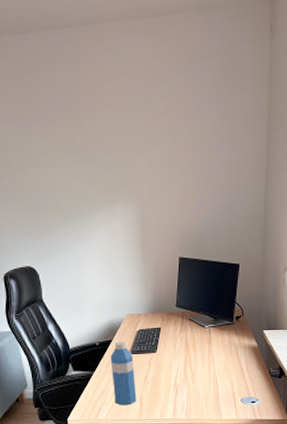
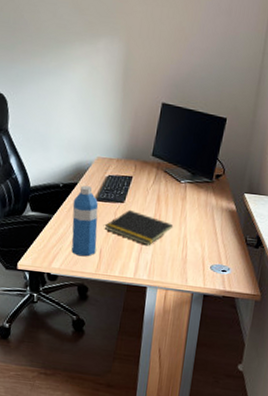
notepad: none [141,359,203,389] -> present [104,210,174,246]

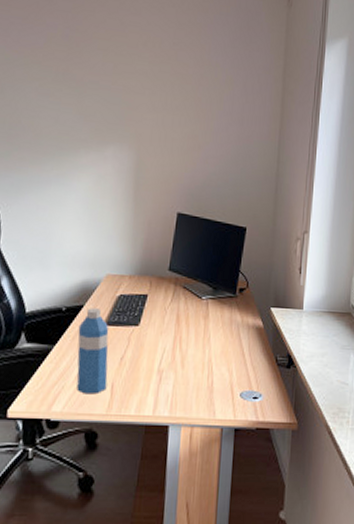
notepad: present [104,210,174,246] -> none [116,334,196,375]

